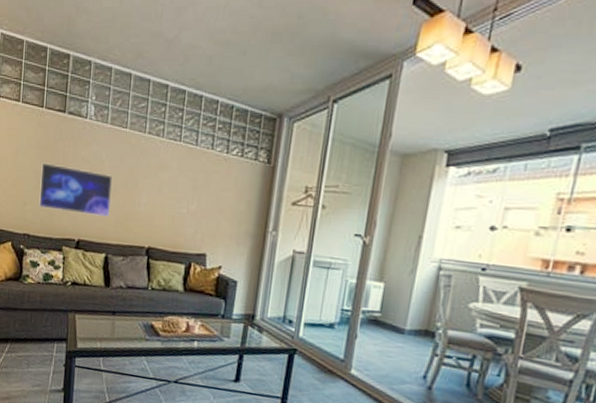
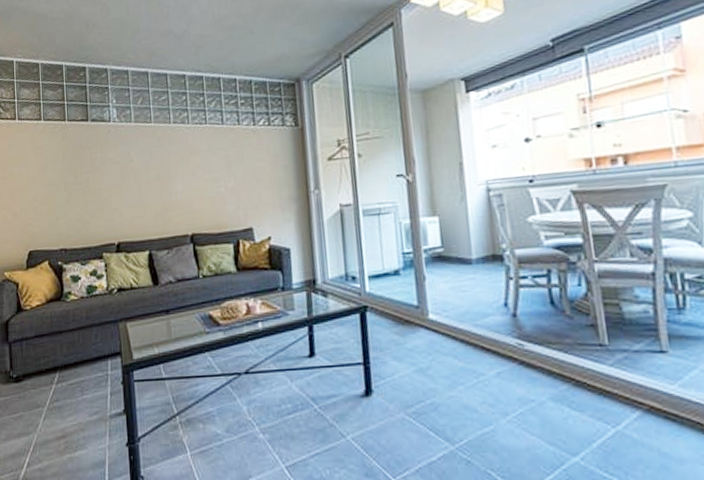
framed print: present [39,162,112,217] -> none [70,170,147,219]

